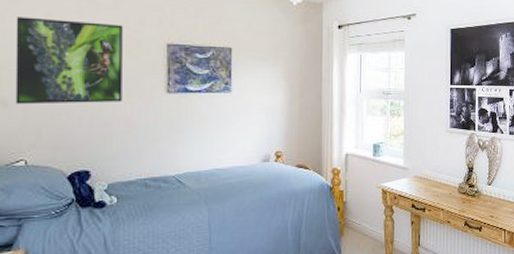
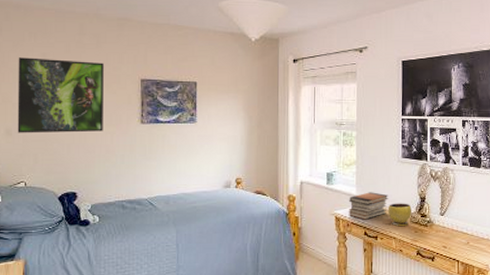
book stack: none [396,163,437,192] -> present [349,192,389,220]
bowl: none [435,173,459,198] -> present [387,203,411,227]

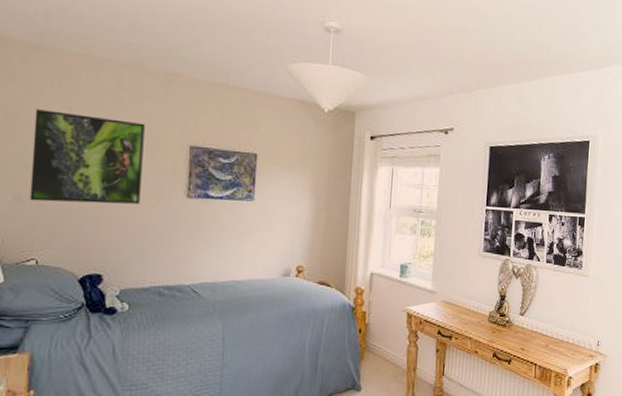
book stack: present [349,192,389,220] -> none [422,287,467,318]
bowl: present [387,203,411,227] -> none [464,300,490,327]

